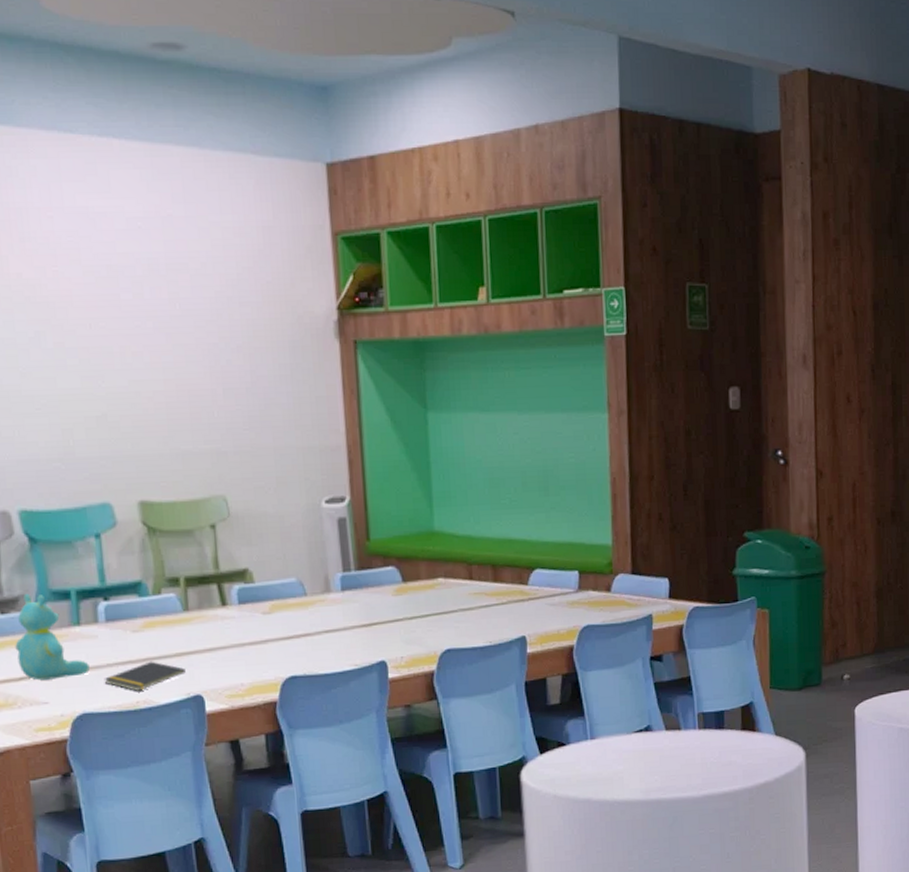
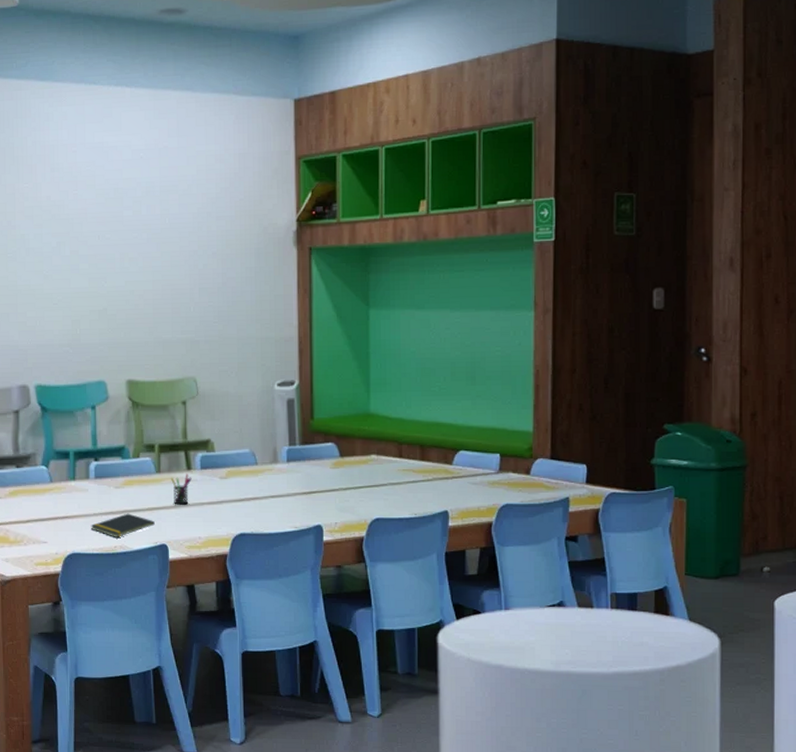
teddy bear: present [15,593,90,681] -> none [25,452,80,524]
pen holder: none [201,610,228,648] -> present [170,473,192,505]

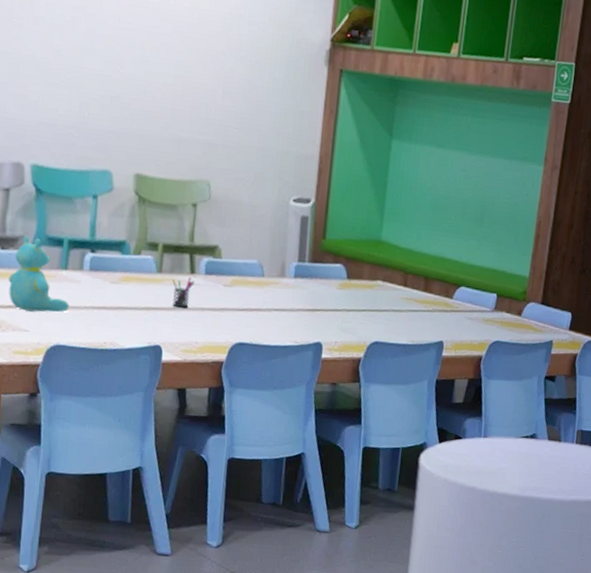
teddy bear: none [25,452,80,524] -> present [8,235,69,313]
notepad: present [90,513,155,537] -> none [79,310,150,334]

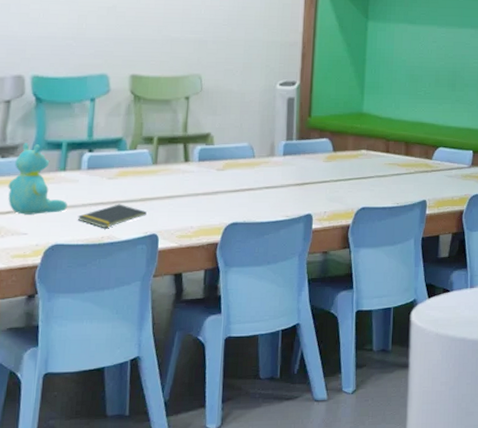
notepad: none [79,310,150,334] -> present [77,204,147,228]
pen holder: present [171,277,195,308] -> none [166,165,189,195]

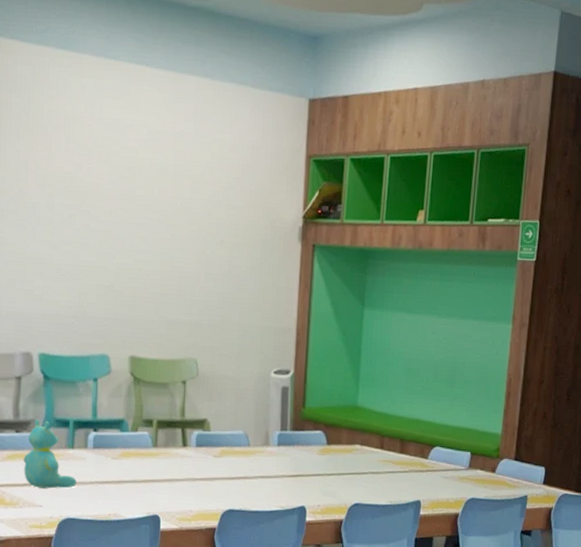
notepad: present [77,204,147,228] -> none [86,483,149,506]

